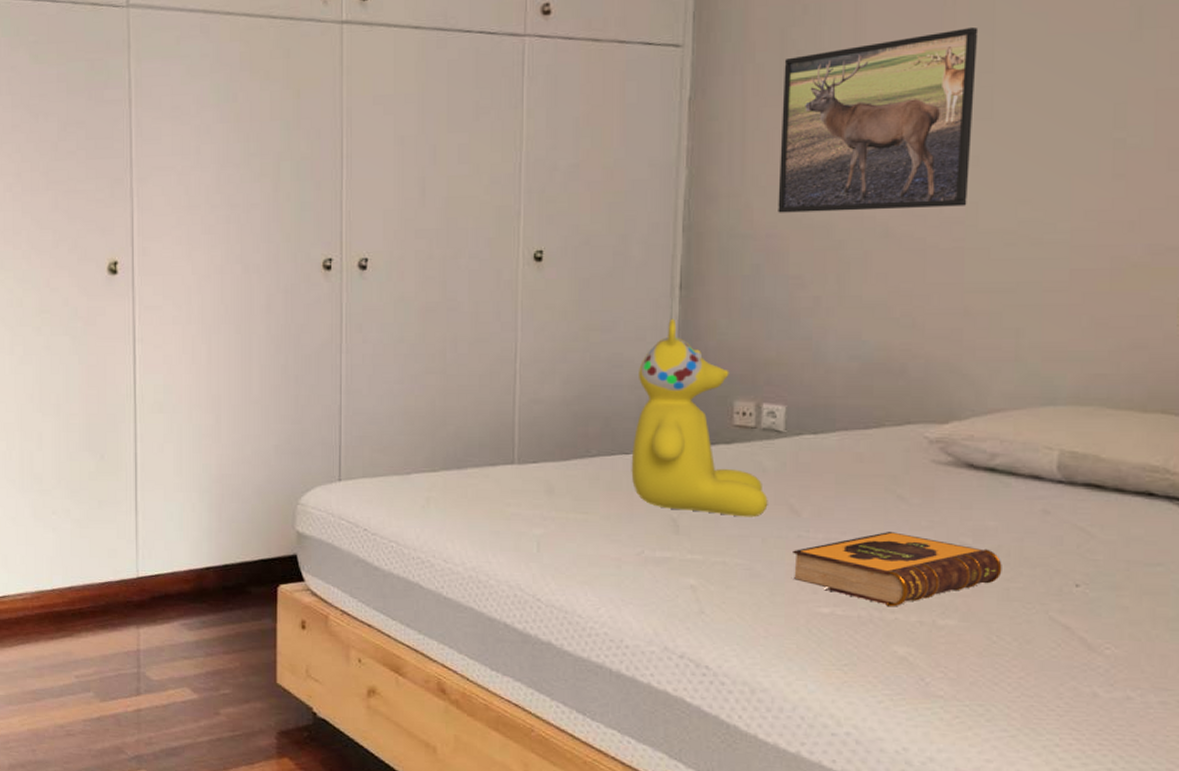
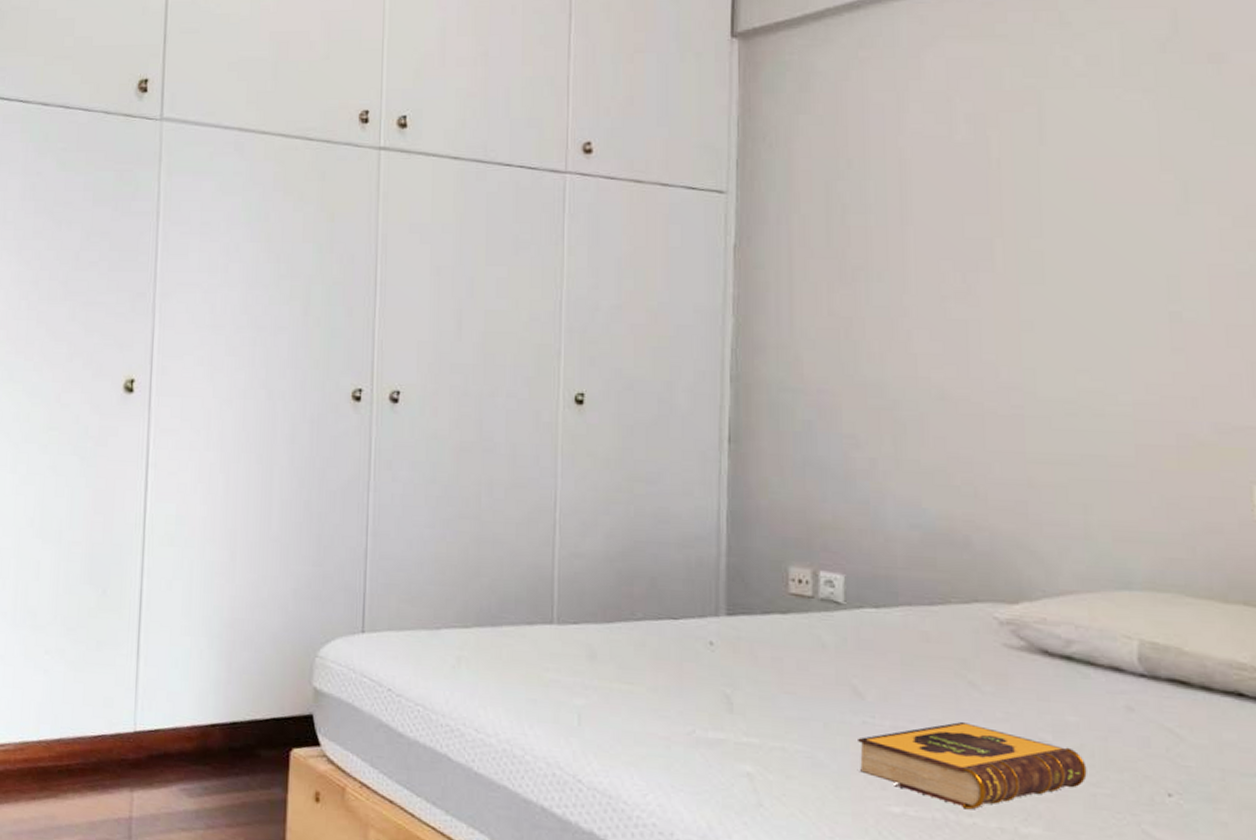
teddy bear: present [631,318,768,517] -> none [680,473,829,698]
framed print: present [778,26,979,213] -> none [828,191,1025,372]

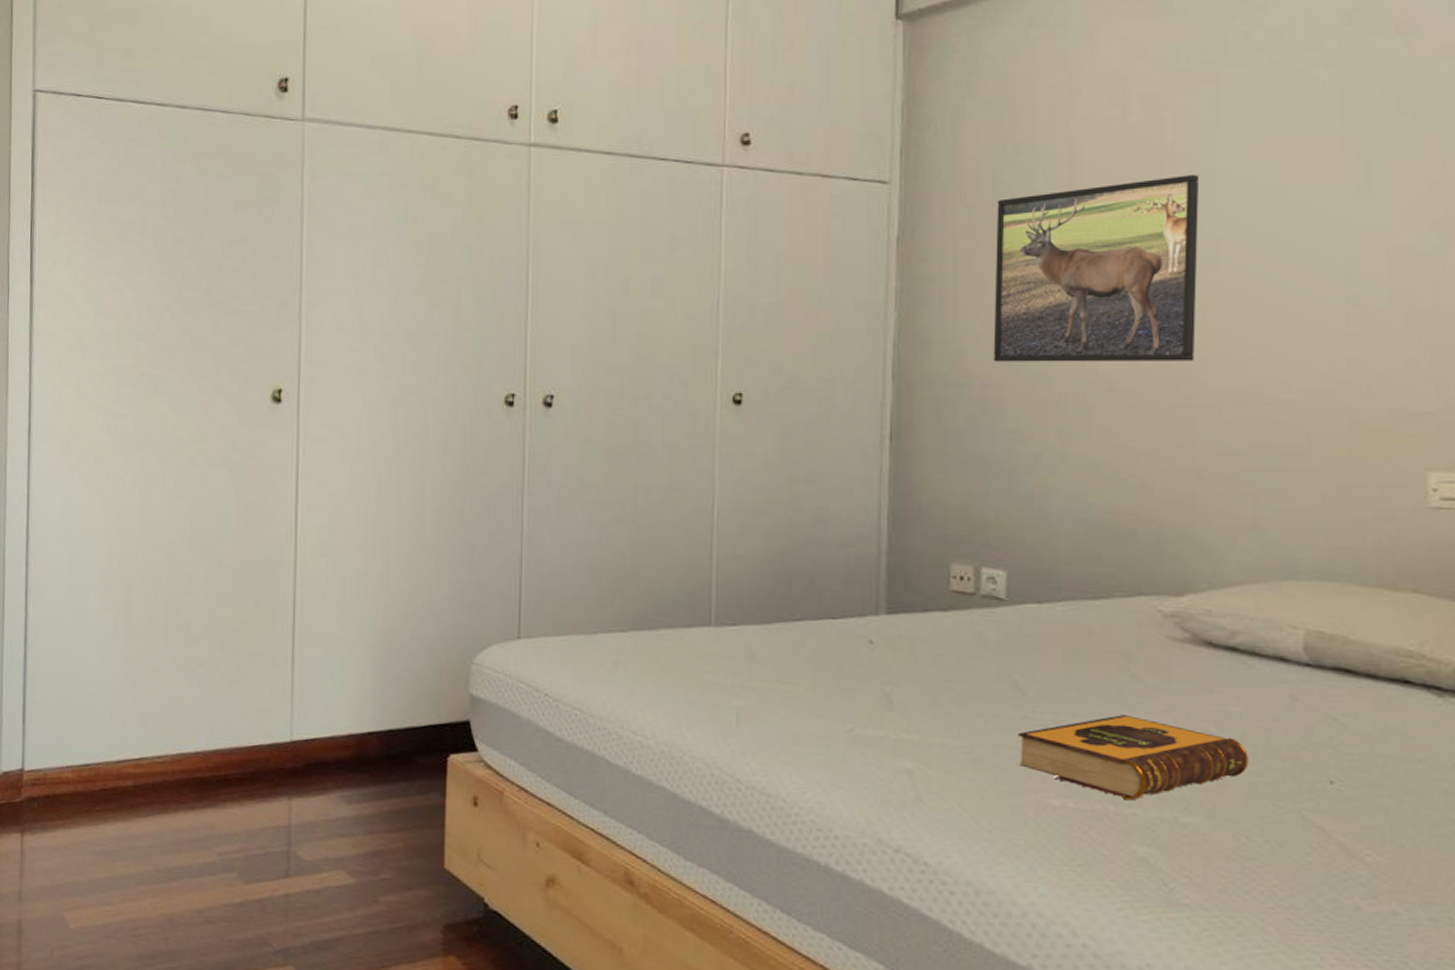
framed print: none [828,191,1025,372] -> present [993,174,1200,362]

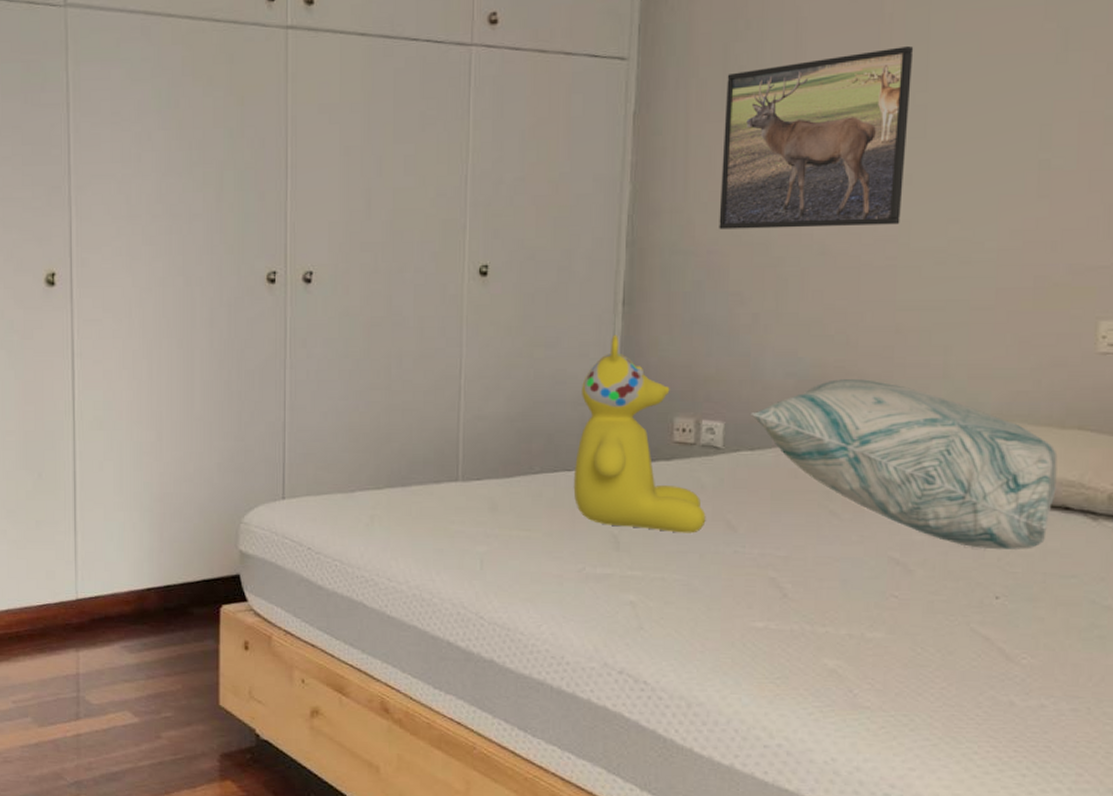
teddy bear: none [839,471,990,694] -> present [573,334,706,533]
hardback book: present [1018,715,1249,801] -> none [729,547,928,621]
decorative pillow: none [1036,527,1393,728] -> present [751,379,1058,550]

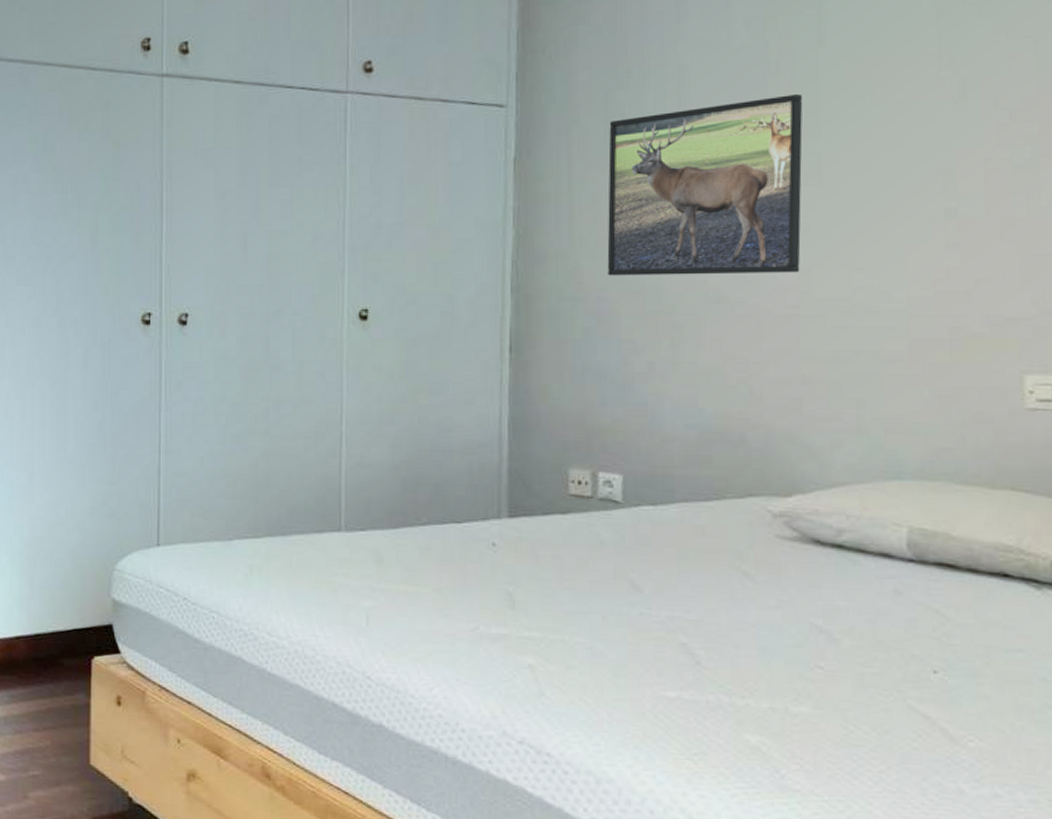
teddy bear: present [573,334,706,533] -> none [463,382,608,593]
decorative pillow: present [751,379,1058,550] -> none [651,432,992,620]

